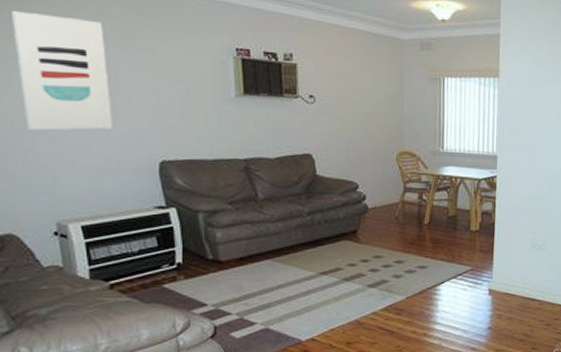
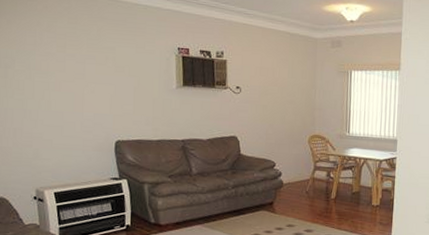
wall art: present [11,11,112,131] -> none [8,21,80,116]

